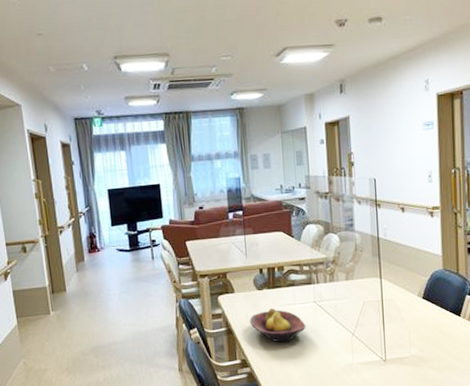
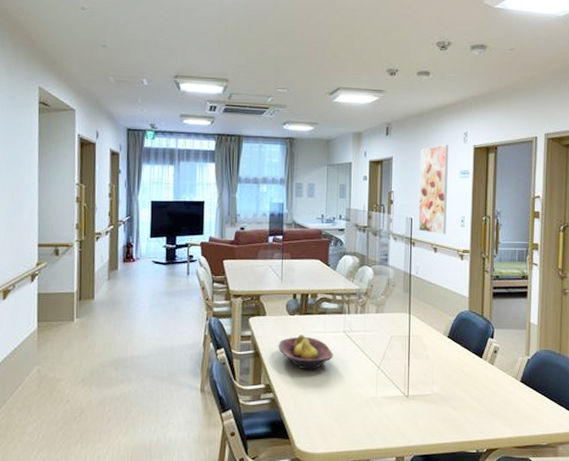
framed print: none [378,96,413,193] -> present [418,145,448,235]

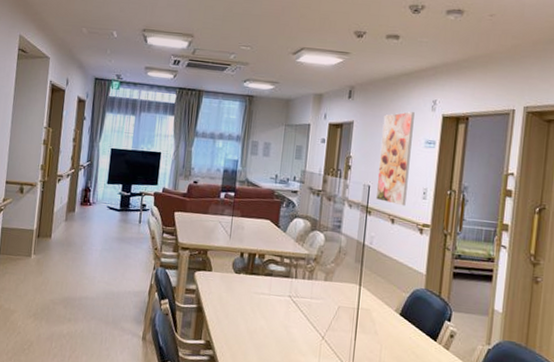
fruit bowl: present [278,335,333,370] -> none [221,294,277,332]

